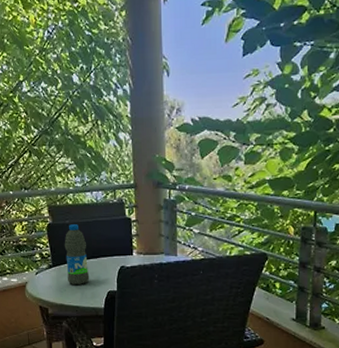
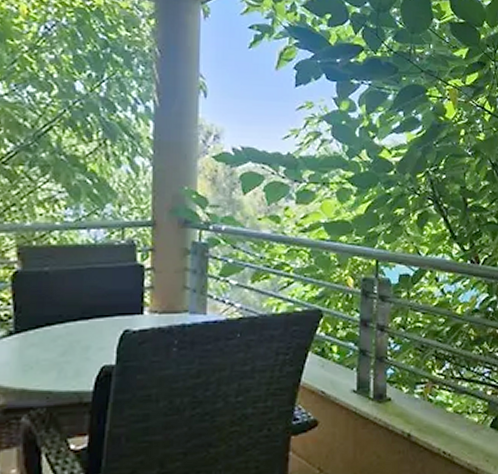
water bottle: present [64,224,90,284] -> none [37,272,74,359]

